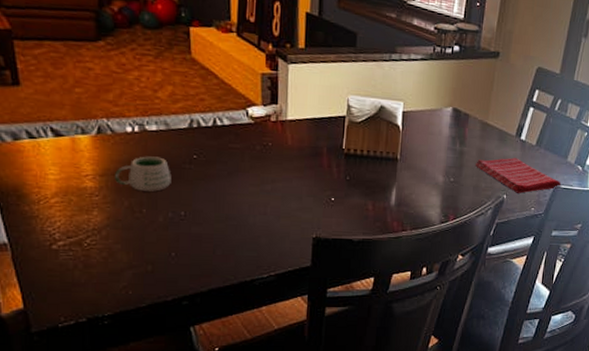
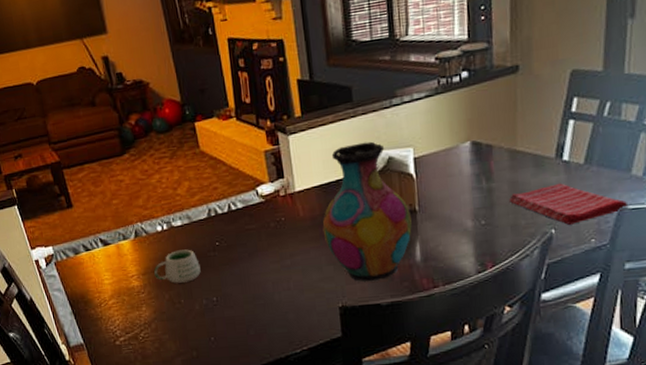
vase: none [308,86,392,218] -> present [322,141,412,283]

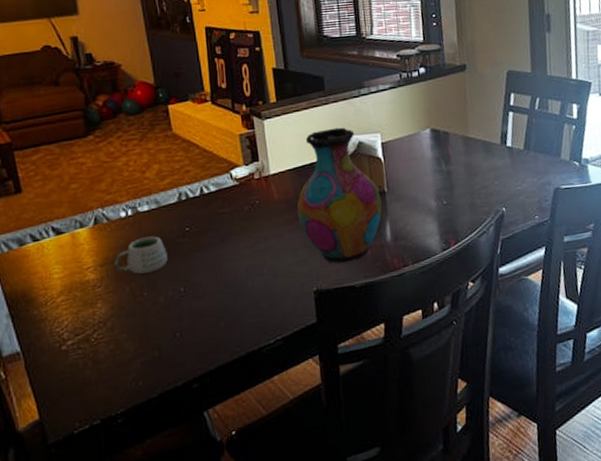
dish towel: present [508,183,629,225] -> none [465,166,562,204]

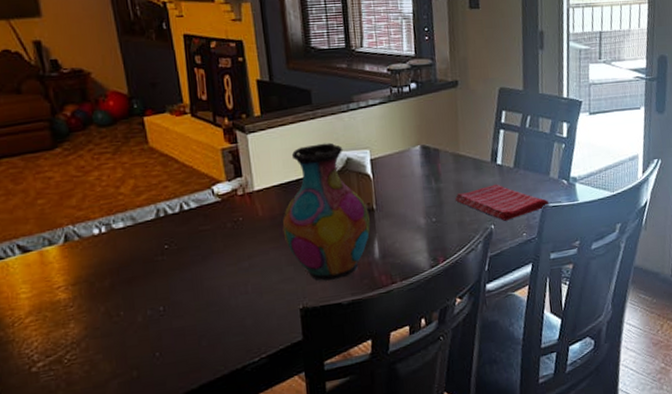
mug: present [114,236,168,274] -> none [87,254,146,293]
dish towel: none [465,166,562,204] -> present [454,184,550,221]

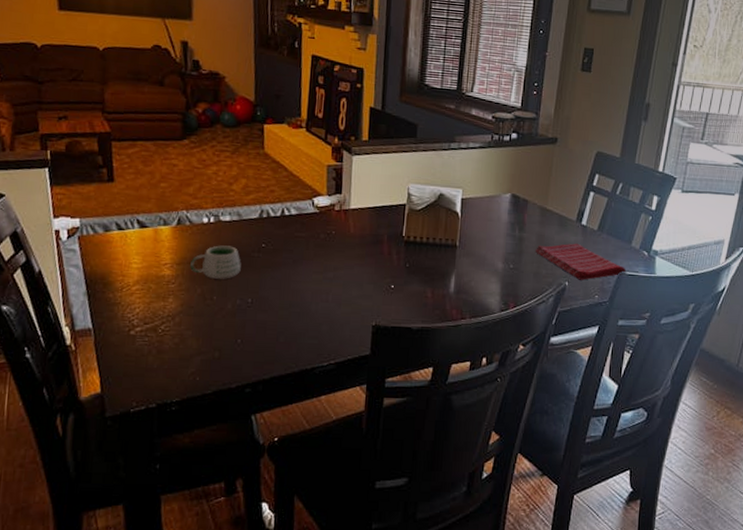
mug: none [87,254,146,293] -> present [190,245,241,279]
vase: present [282,142,370,282] -> none [369,175,451,306]

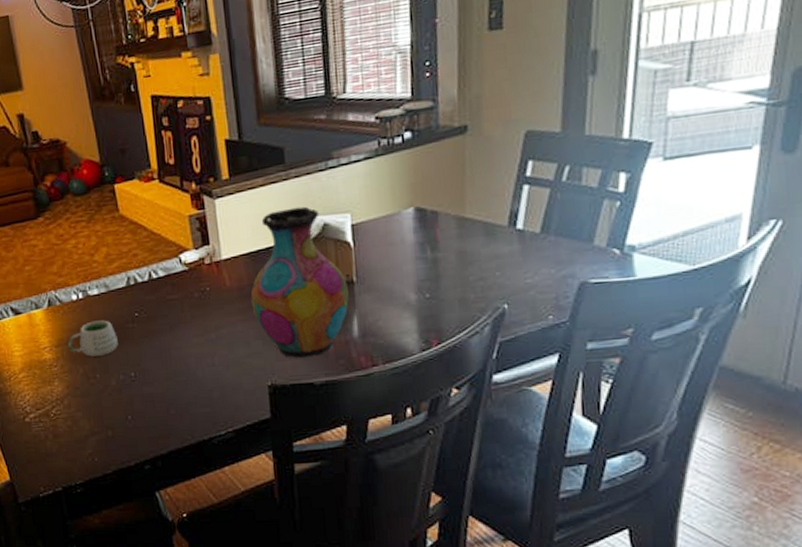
vase: none [369,175,451,306] -> present [251,206,349,359]
dish towel: present [534,243,627,280] -> none [455,253,591,300]

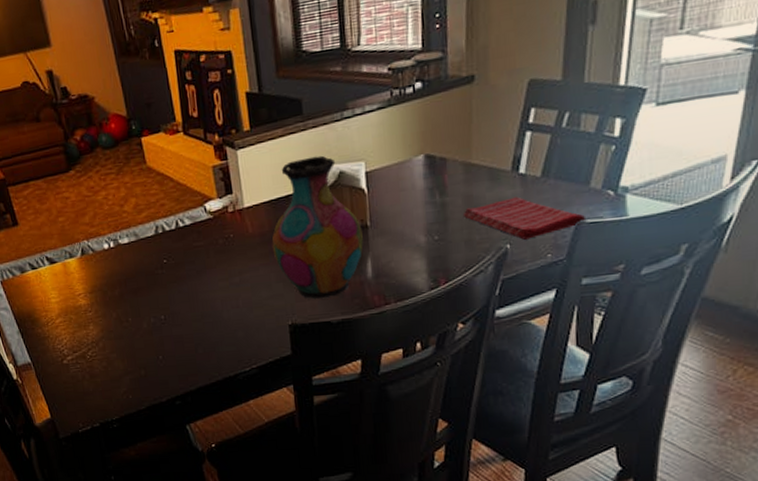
mug: present [68,320,118,357] -> none [101,267,149,302]
dish towel: none [455,253,591,300] -> present [462,197,587,240]

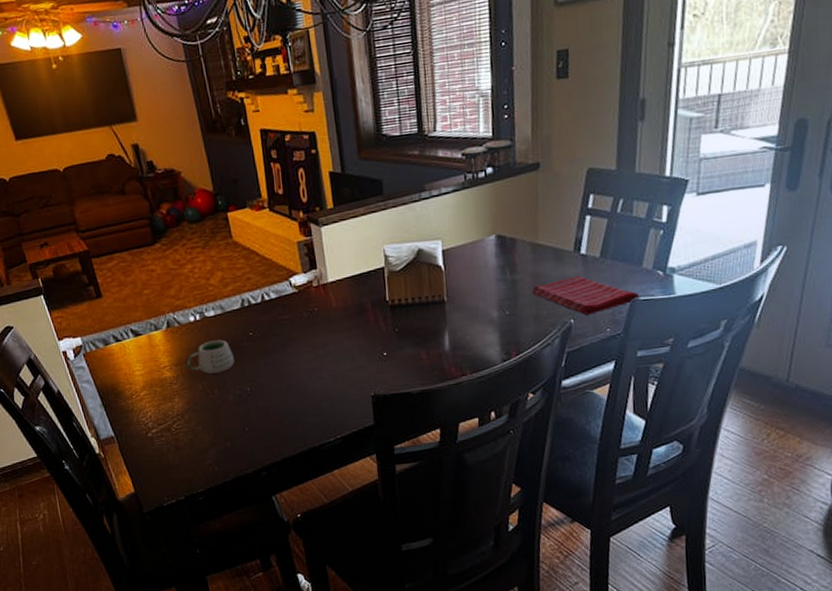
mug: none [101,267,149,302] -> present [187,339,235,374]
vase: present [272,155,363,300] -> none [355,234,441,372]

